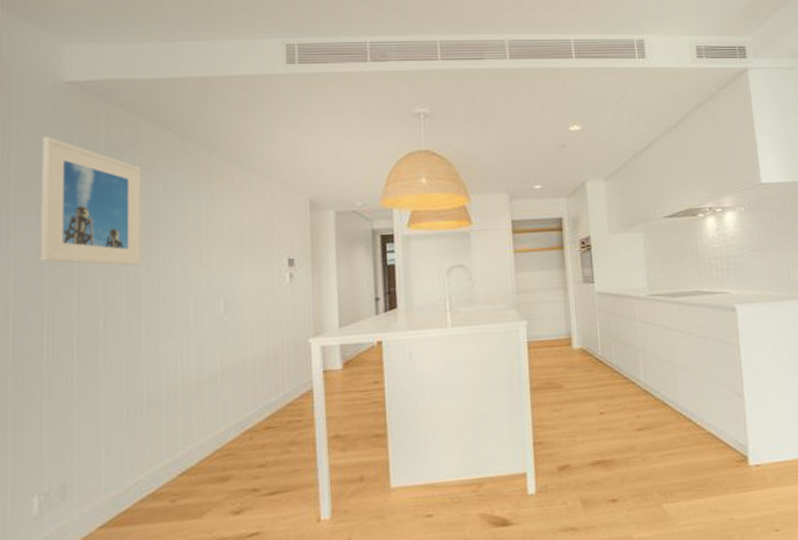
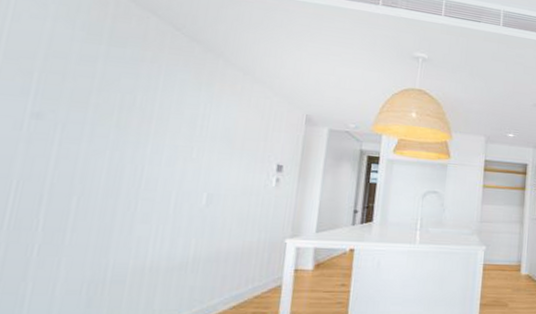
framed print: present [40,137,141,266] -> none [18,15,144,151]

